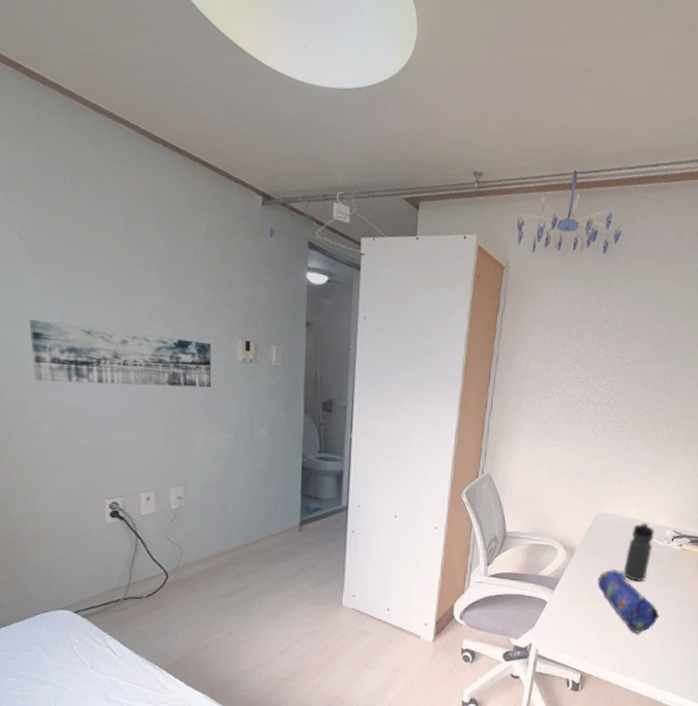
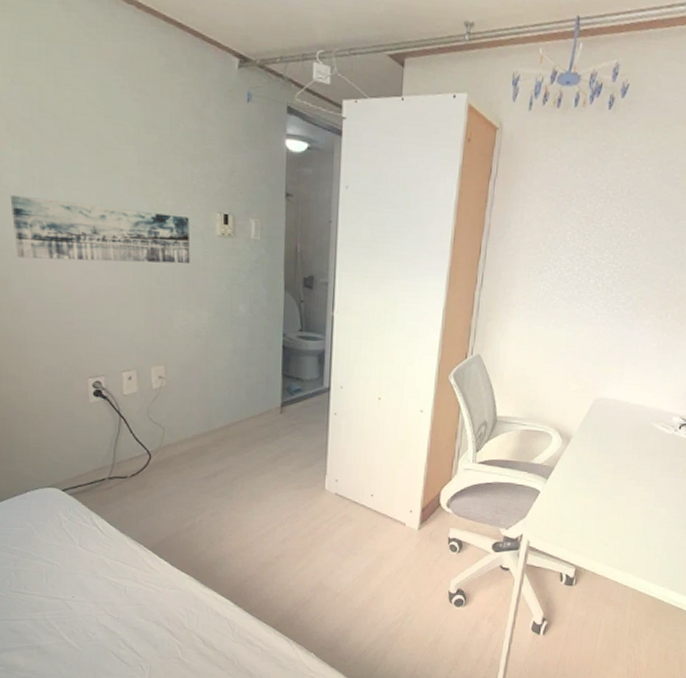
pencil case: present [597,570,660,633] -> none [595,459,664,527]
water bottle: present [623,522,655,582] -> none [624,408,661,472]

